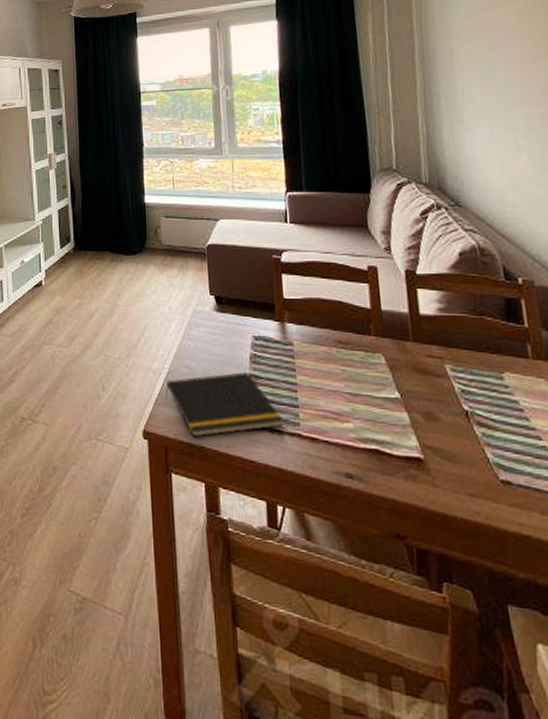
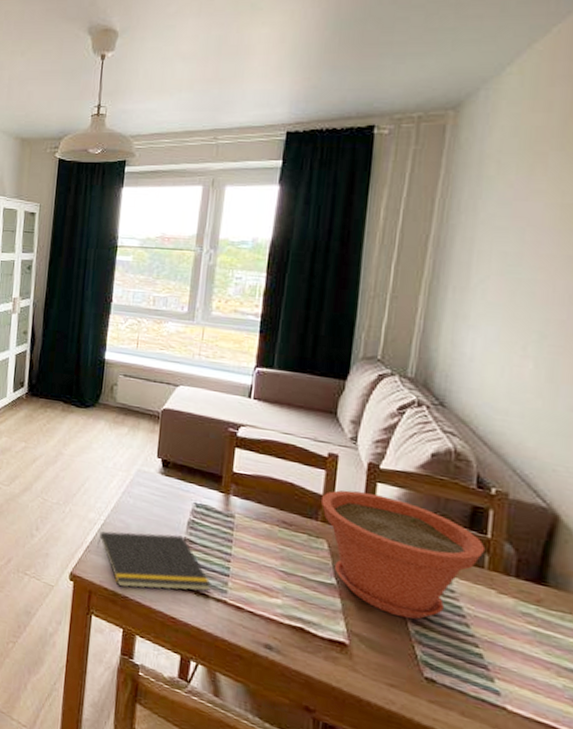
plant pot: none [370,300,527,422] -> present [321,490,486,619]

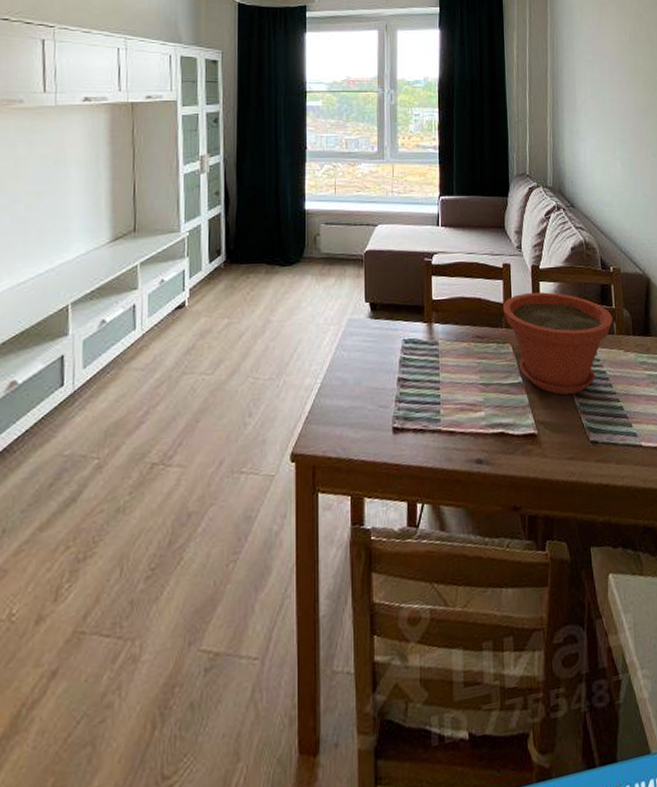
notepad: present [97,531,213,592] -> none [316,376,427,451]

